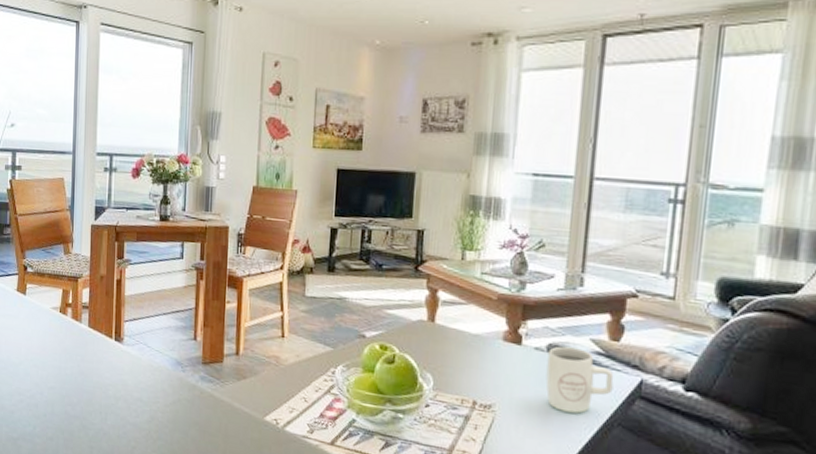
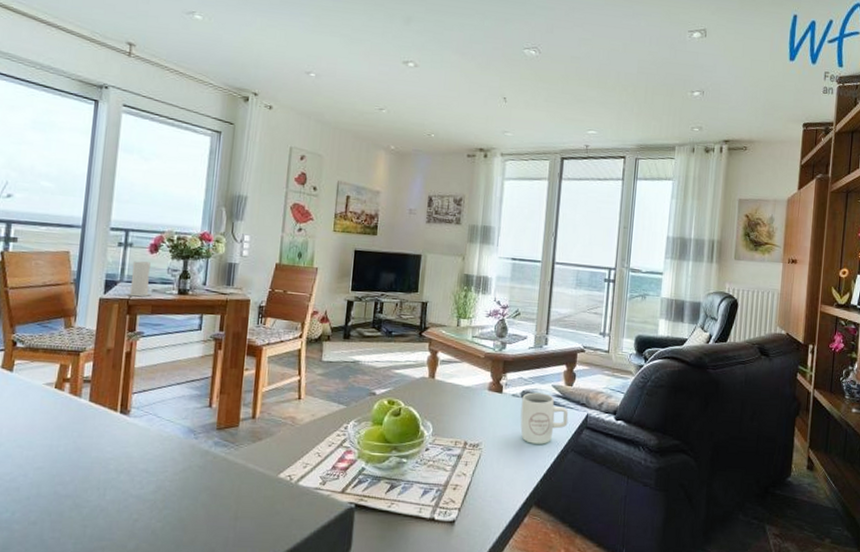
candle: none [114,186,136,224] -> present [126,260,152,297]

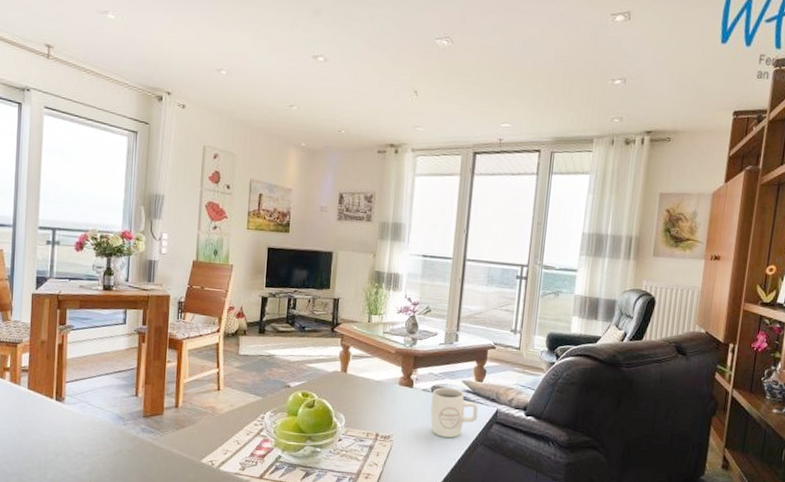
candle: present [126,260,152,297] -> none [56,258,79,293]

